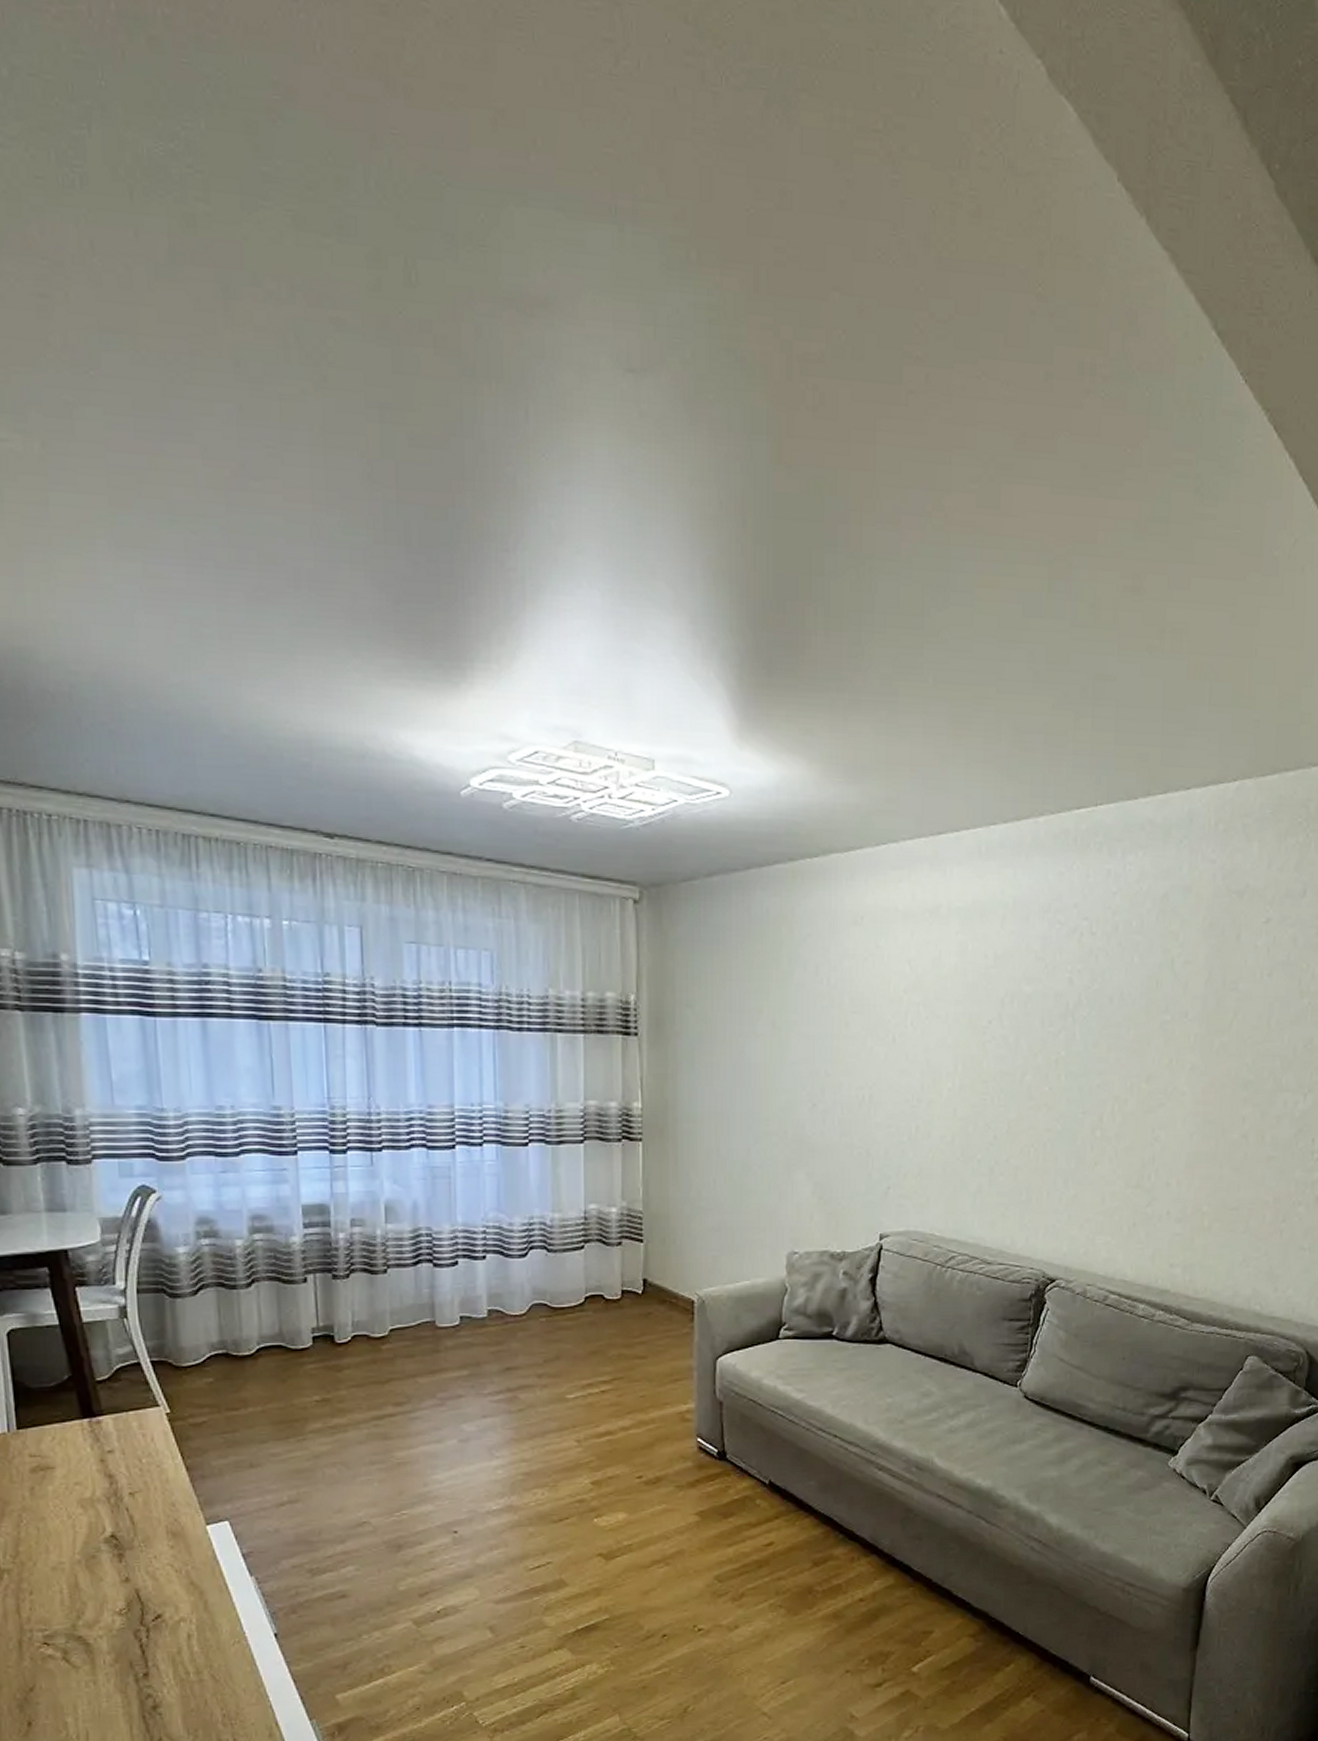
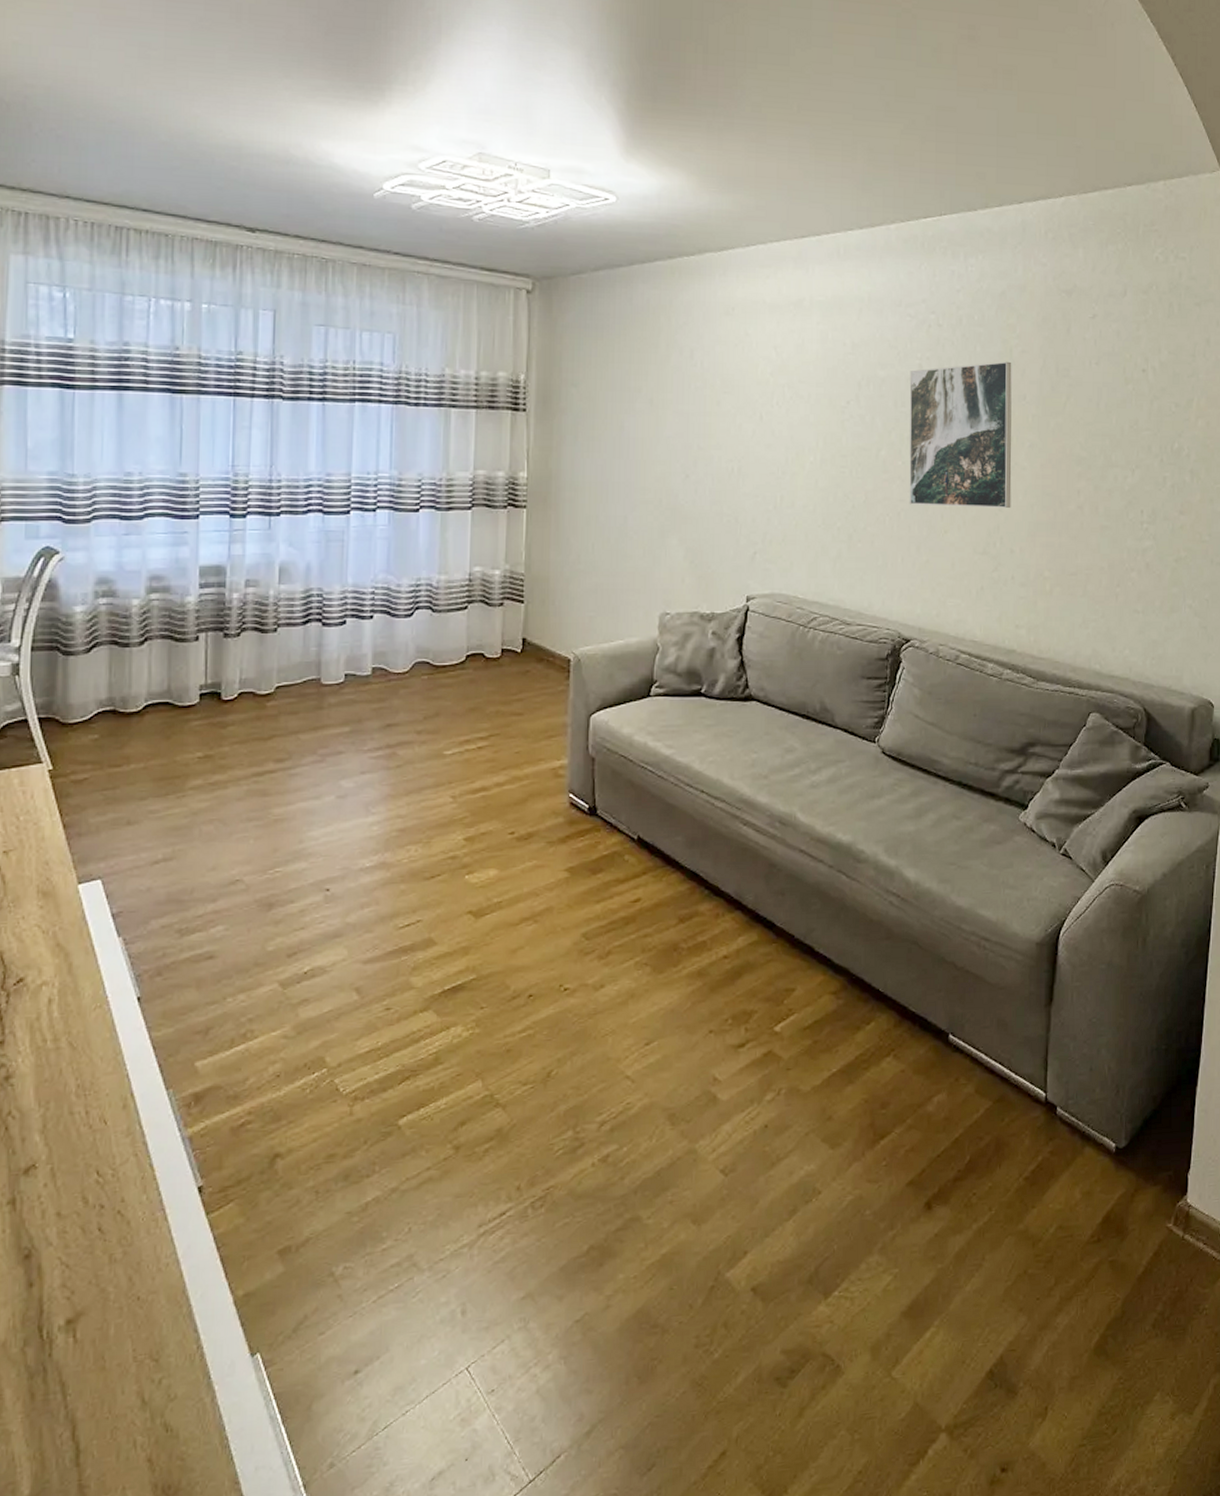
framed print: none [1056,973,1173,1137] -> present [909,361,1012,508]

